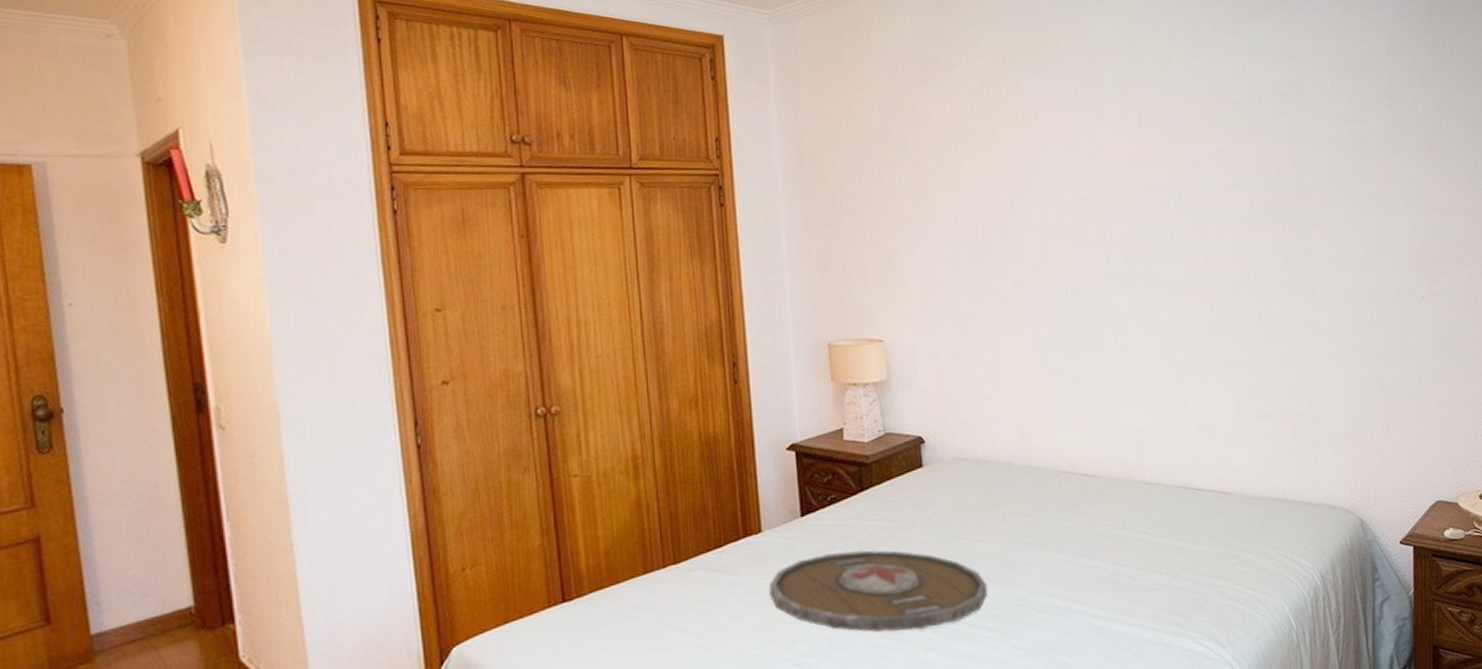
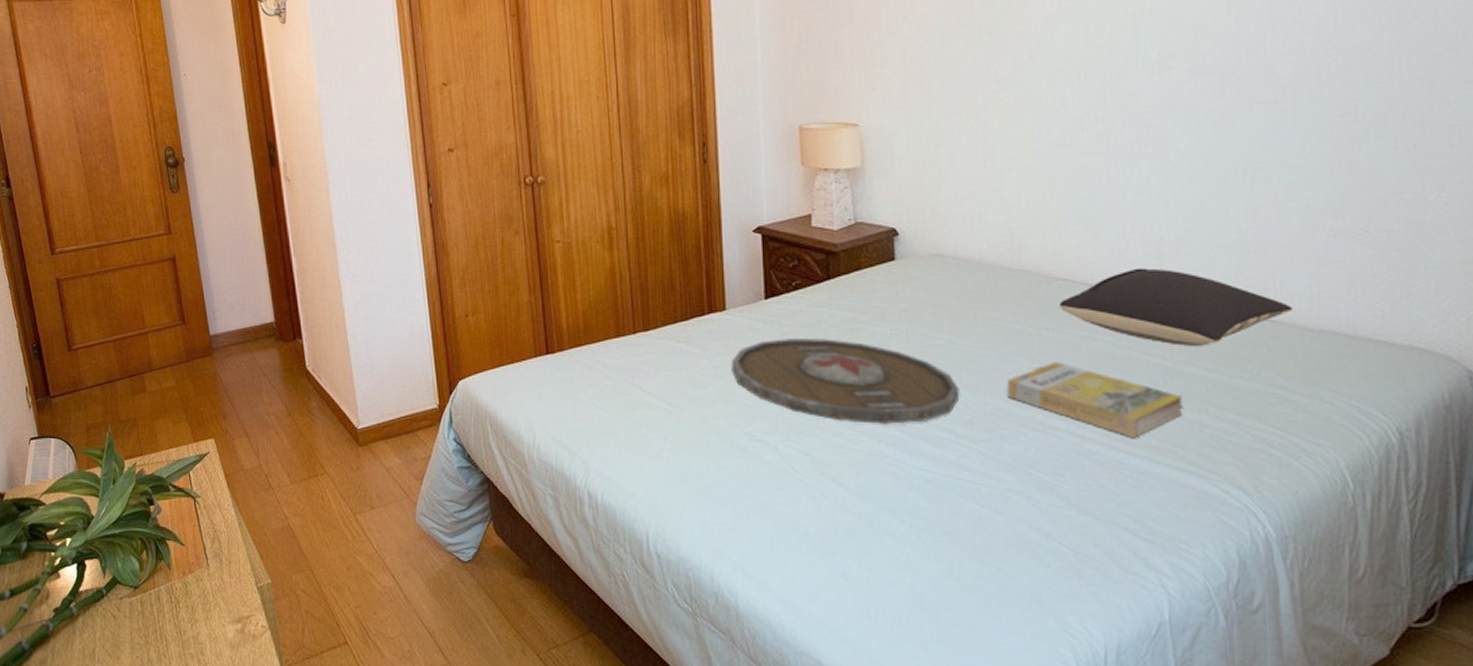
book: none [1027,548,1169,611] -> present [1006,362,1183,439]
pillow: none [1065,456,1241,523] -> present [1058,268,1294,346]

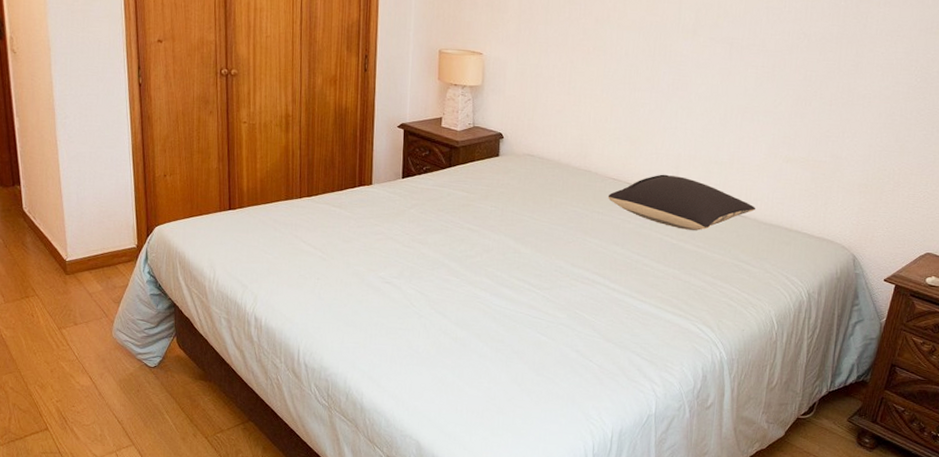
serving tray: present [731,339,960,424] -> none [372,208,535,275]
book: present [1006,362,1183,439] -> none [566,236,680,292]

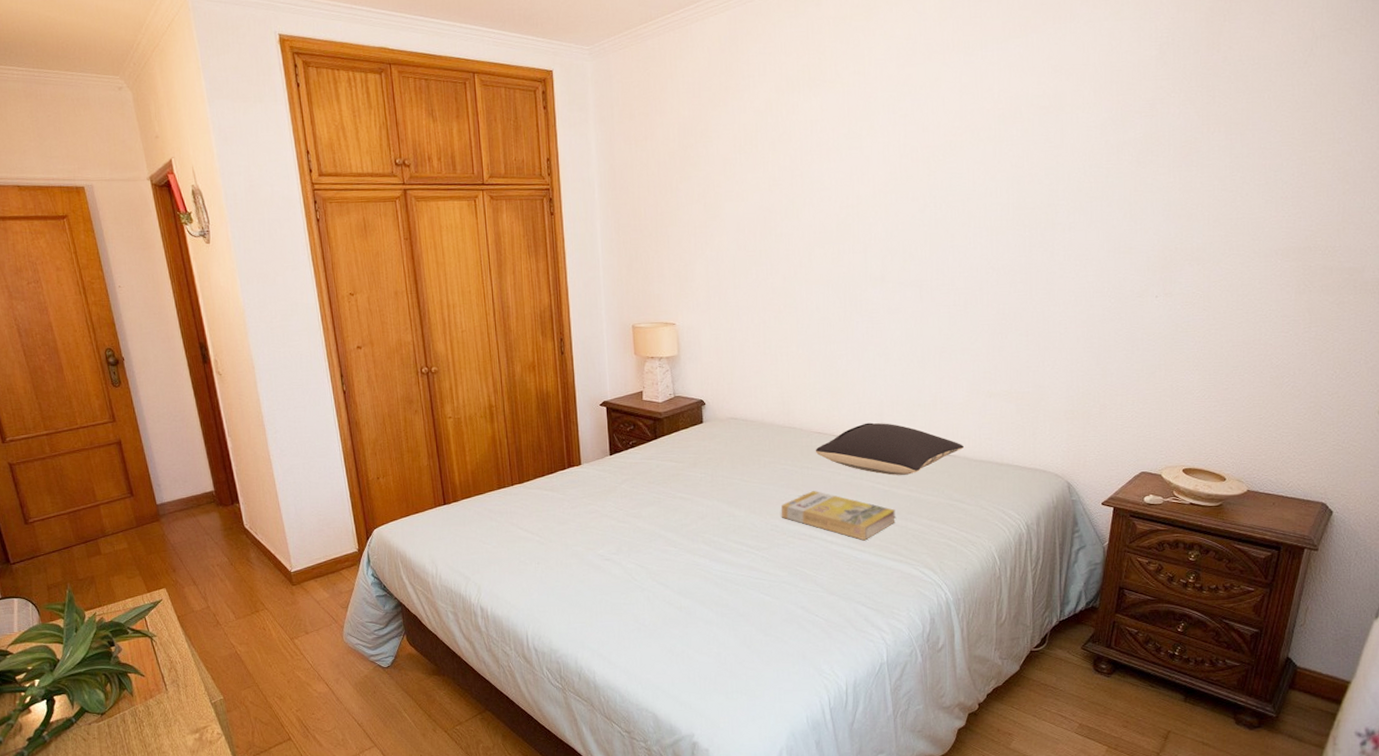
book: none [566,236,680,292] -> present [781,491,896,541]

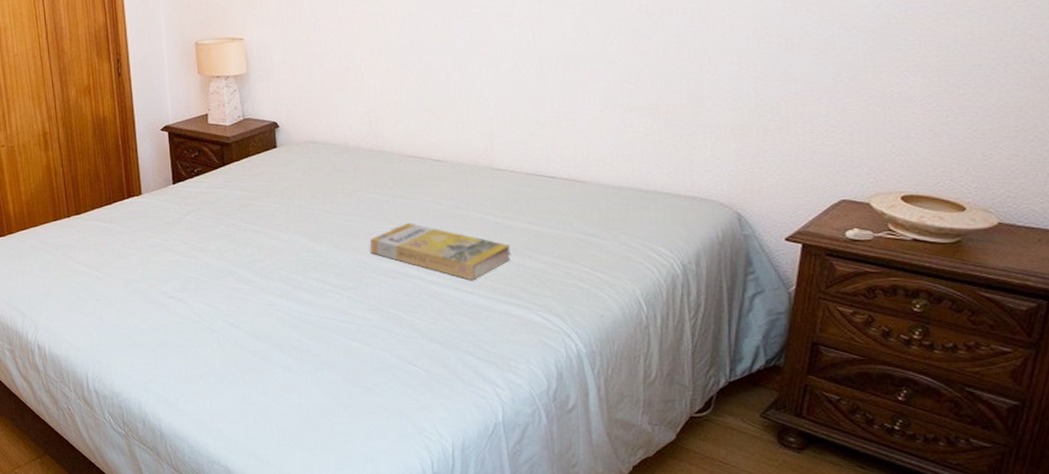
pillow: present [815,422,965,476] -> none [409,144,598,205]

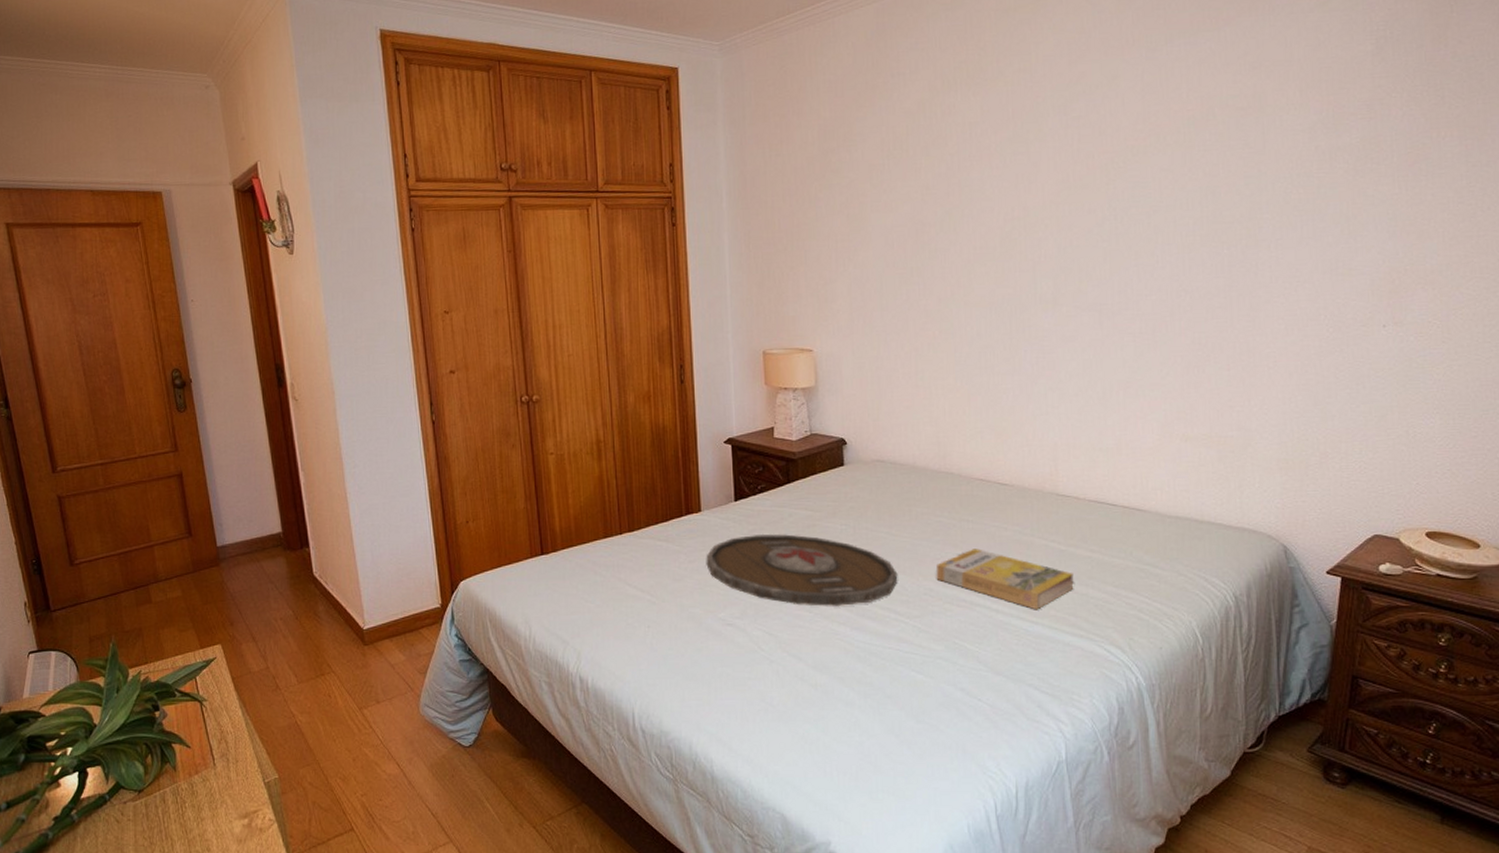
serving tray: none [147,213,332,280] -> present [706,534,898,606]

